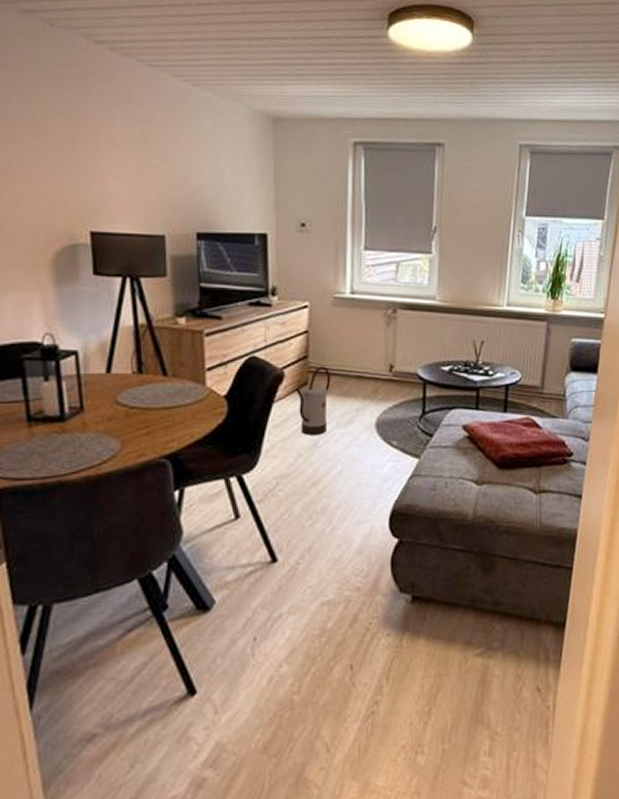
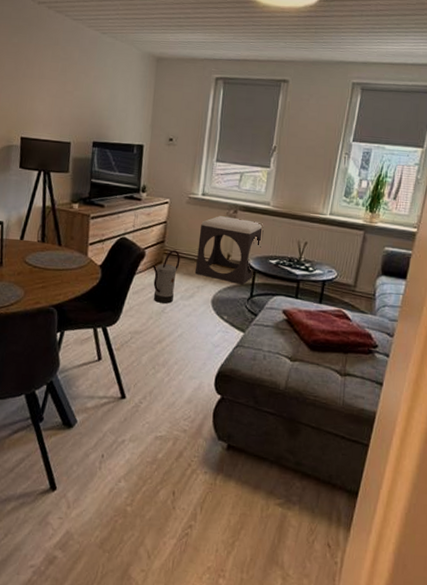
footstool: none [352,318,431,401] -> present [195,216,264,285]

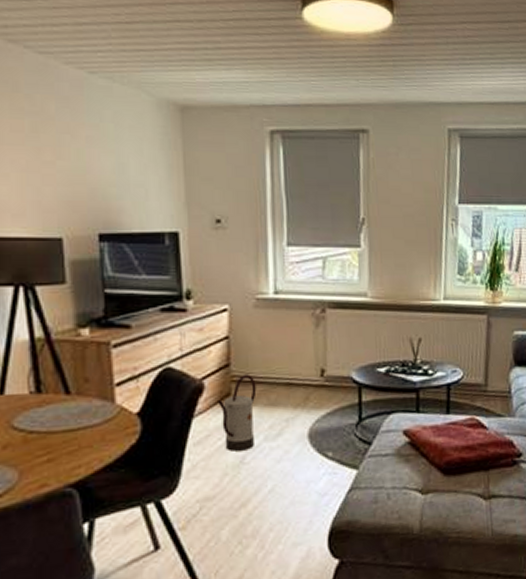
footstool: present [195,216,264,285] -> none [278,318,365,407]

